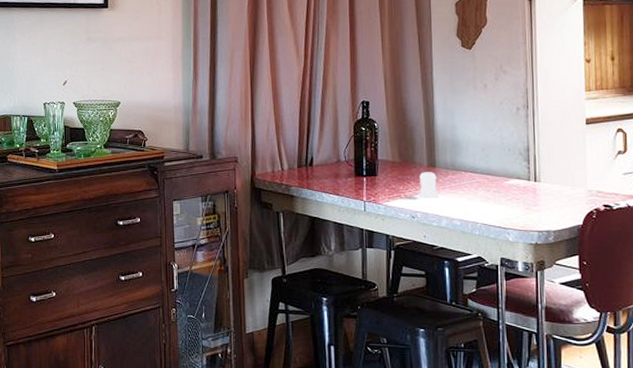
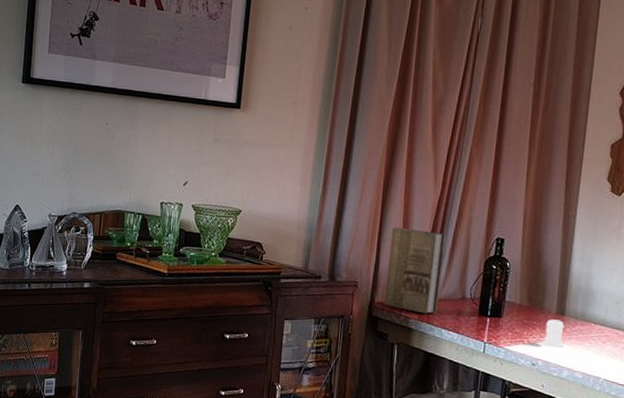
book: none [263,102,316,181] -> present [383,227,446,314]

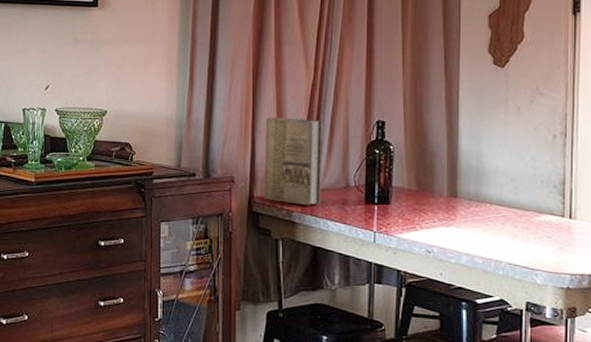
salt shaker: present [540,319,565,349] -> none [434,202,461,233]

